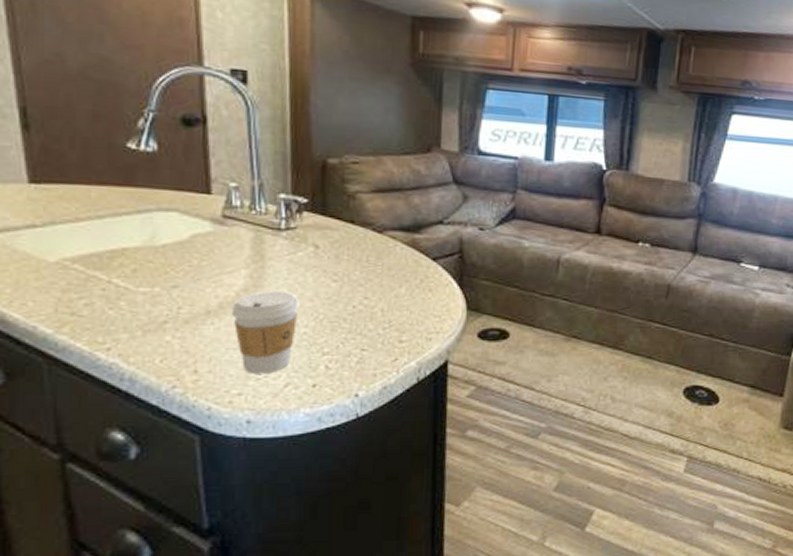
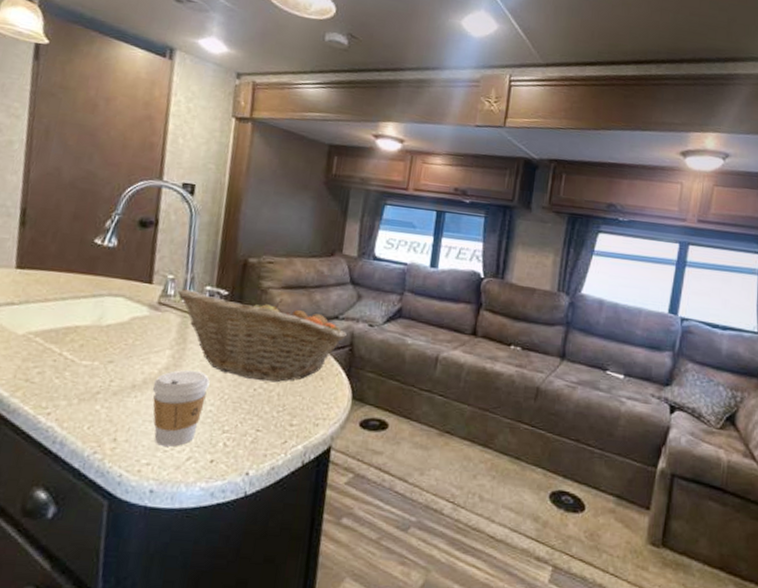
fruit basket: none [243,197,454,298] -> present [176,288,347,383]

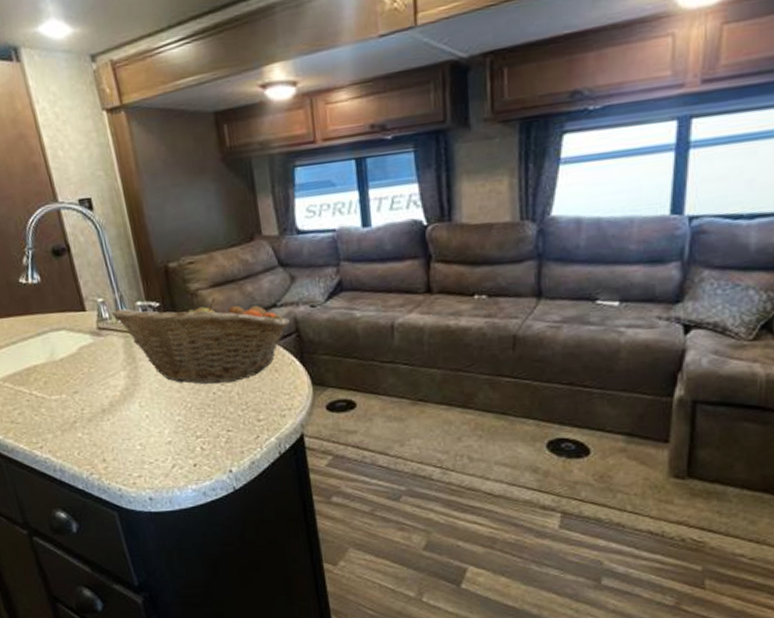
coffee cup: present [152,370,210,447] -> none [120,386,173,459]

